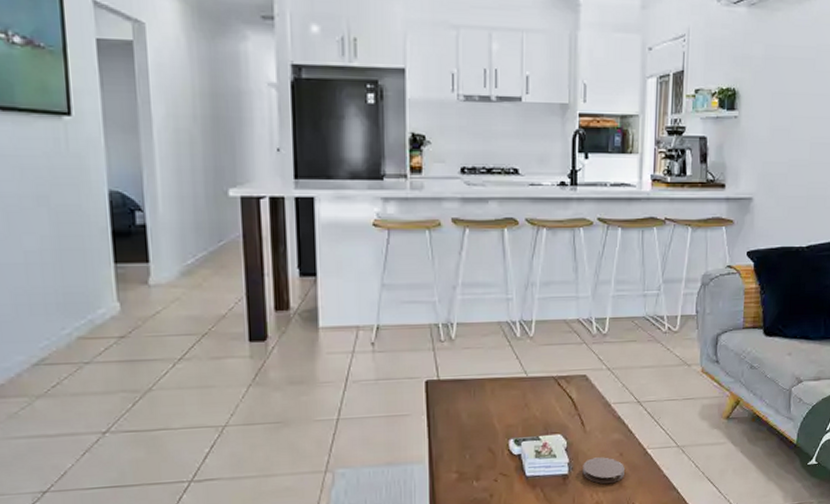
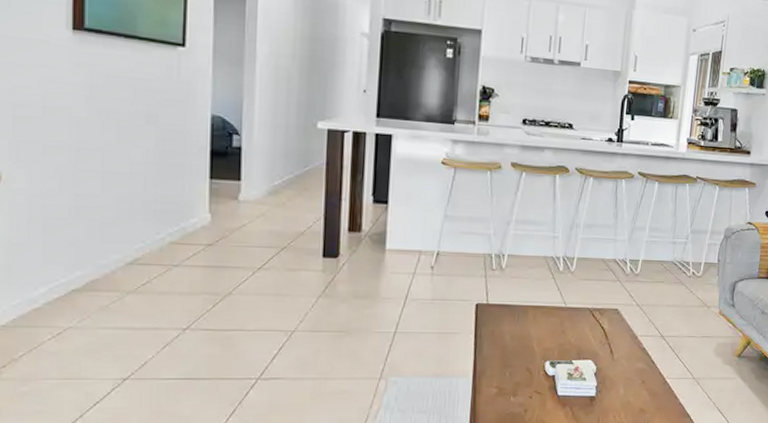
coaster: present [582,457,624,484] -> none [608,383,646,408]

